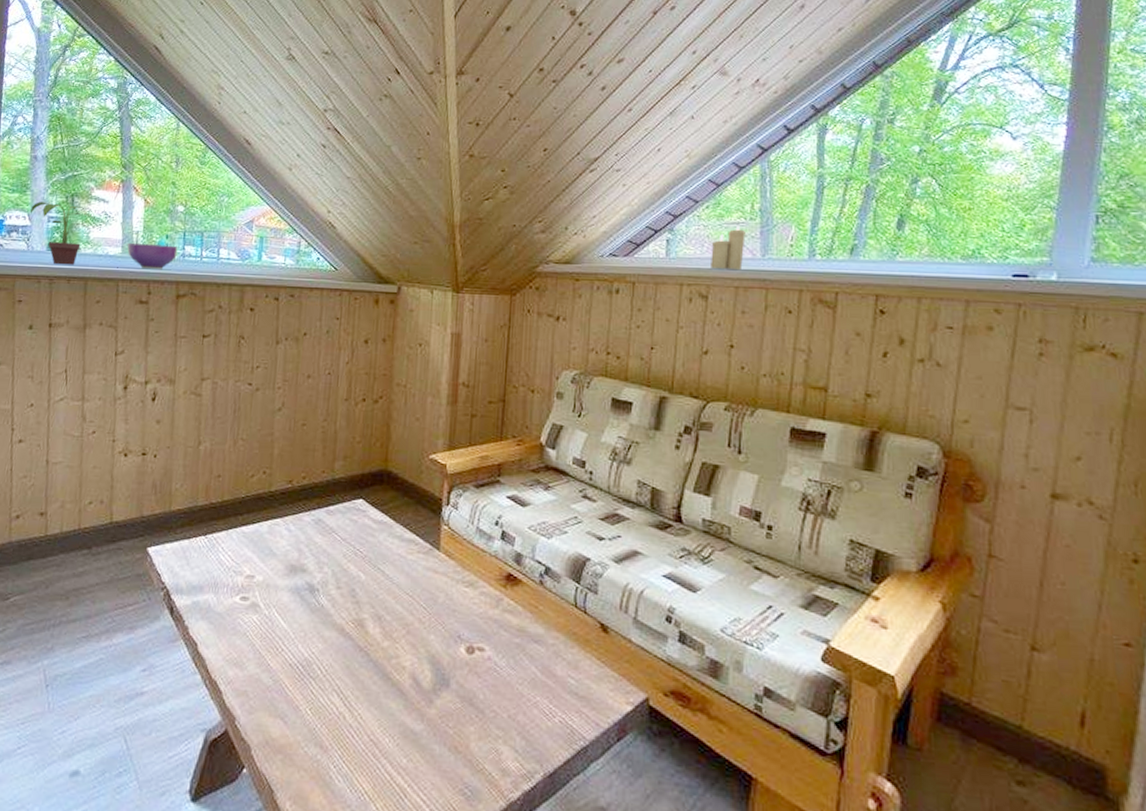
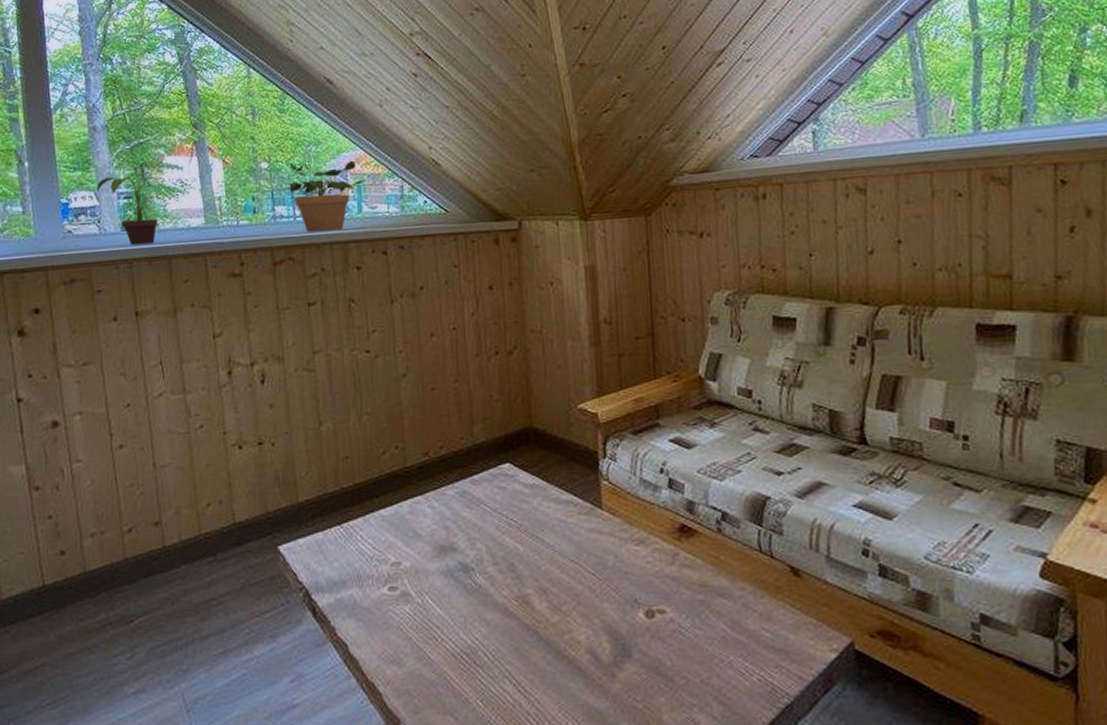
bowl: present [127,242,178,270] -> none [209,207,267,239]
potted plant: none [198,209,268,275] -> present [286,160,366,233]
candle: present [711,225,746,271] -> none [863,105,901,159]

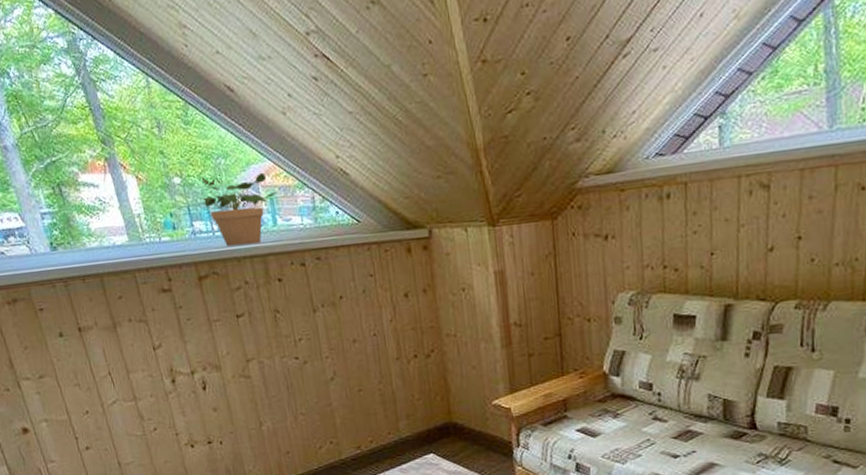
potted plant: present [96,176,173,246] -> none [19,196,93,265]

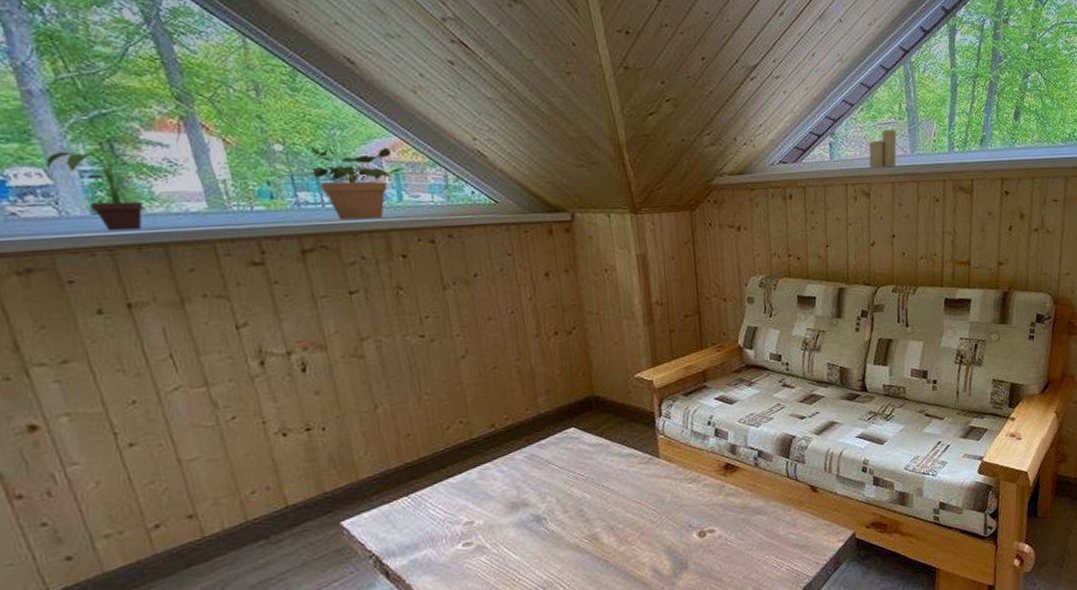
potted plant: none [19,196,93,265] -> present [45,151,158,231]
candle: none [770,94,810,153] -> present [869,125,897,168]

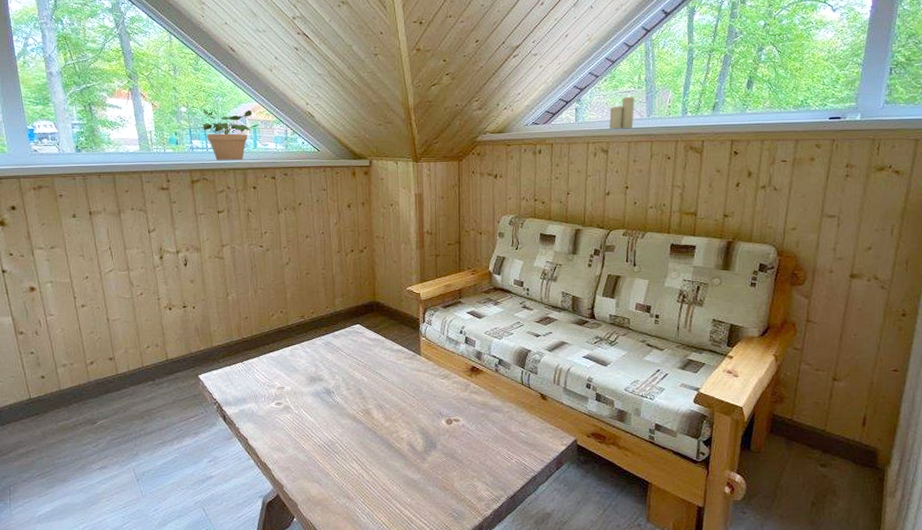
potted plant: present [45,151,158,231] -> none [55,111,114,163]

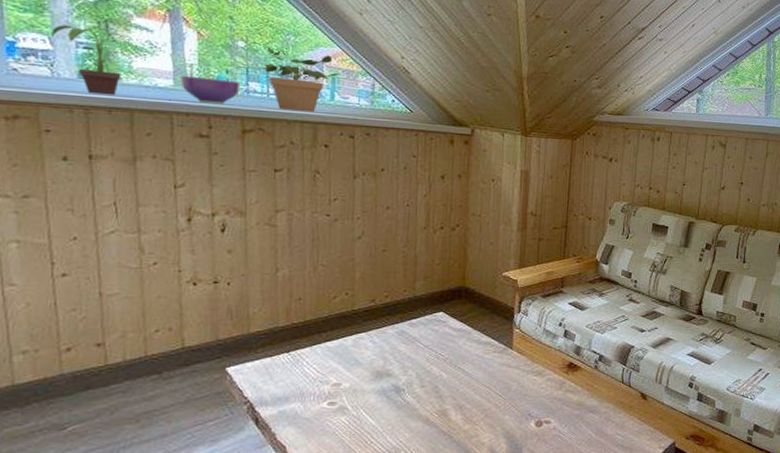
potted plant: none [55,111,114,163] -> present [50,24,140,96]
bowl: none [143,140,187,162] -> present [179,75,241,105]
candle: present [609,93,635,130] -> none [729,90,755,126]

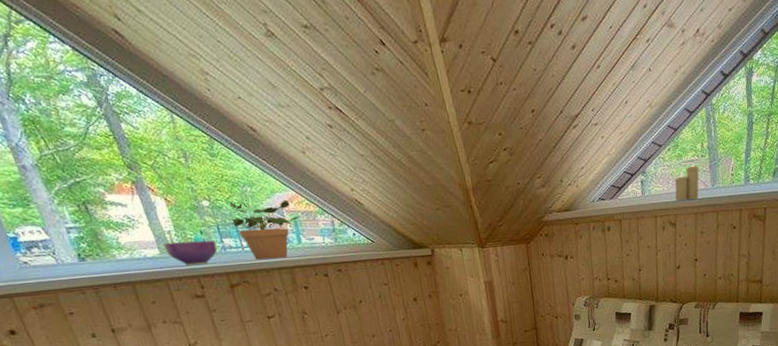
potted plant: present [50,24,140,96] -> none [42,213,121,274]
candle: none [729,90,755,126] -> present [675,162,699,202]

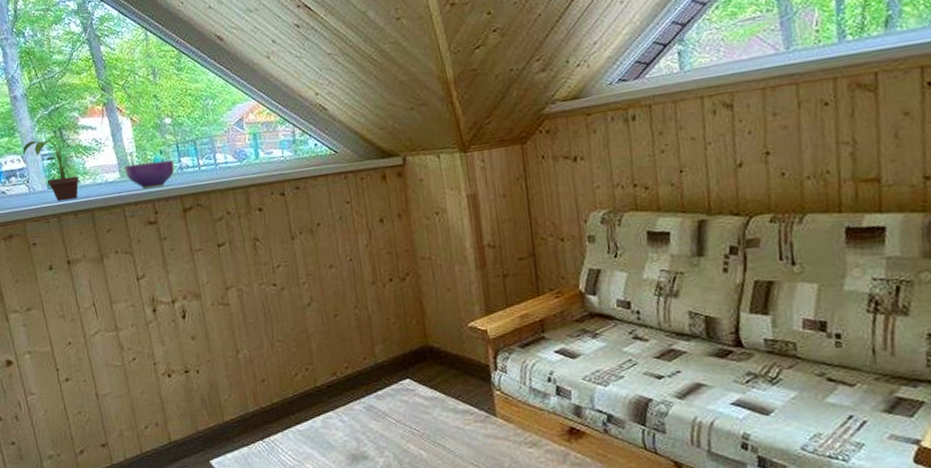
potted plant: none [42,213,121,274] -> present [22,138,89,202]
potted plant: present [228,199,301,260] -> none [189,110,260,180]
candle: present [675,162,699,202] -> none [728,20,767,75]

